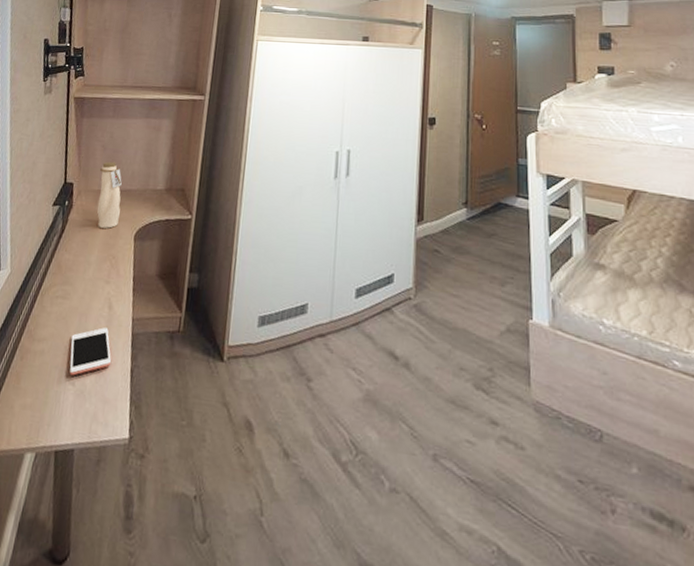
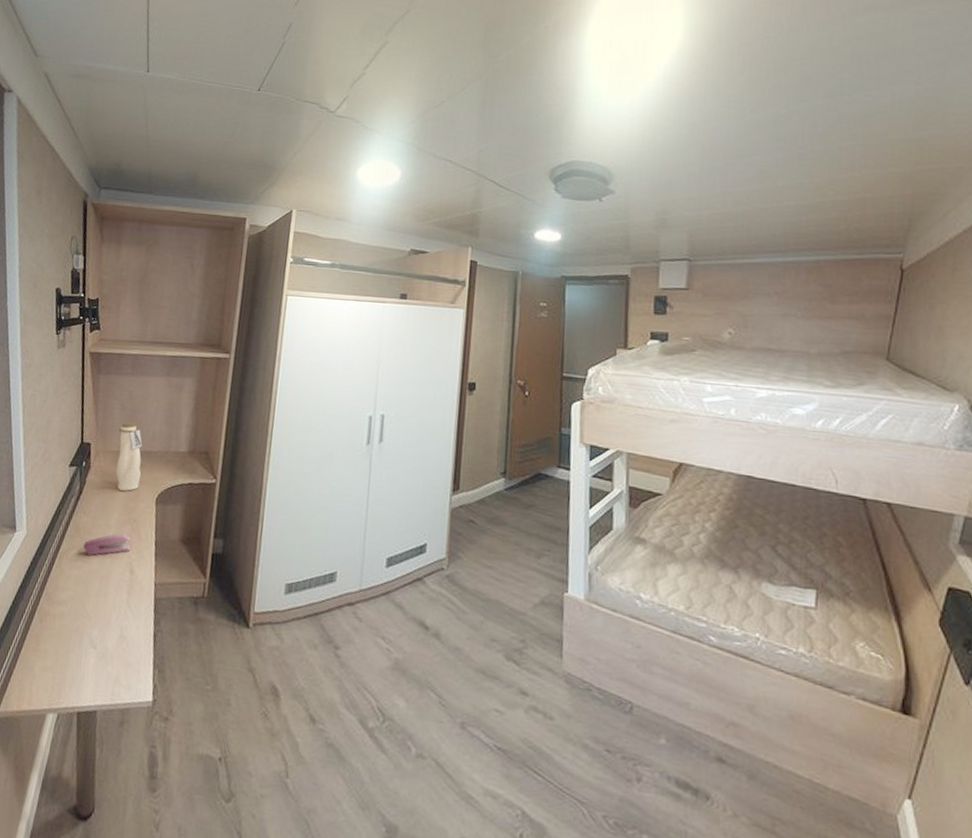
stapler: none [63,269,110,293] -> present [82,533,131,556]
cell phone: present [69,327,112,376] -> none [90,591,134,639]

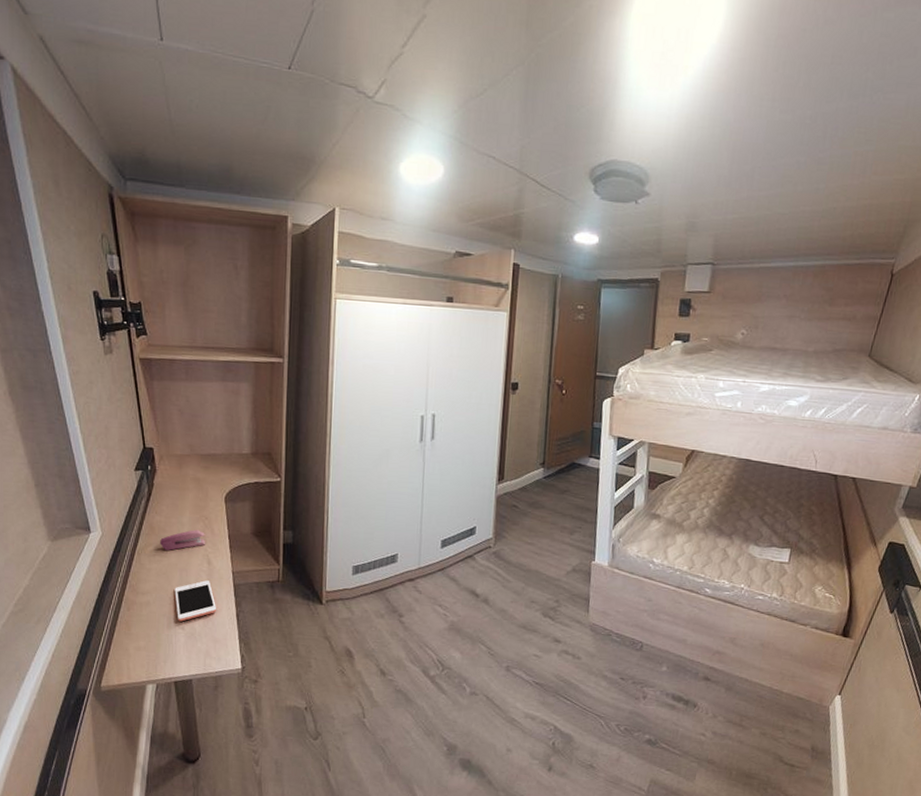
cell phone: none [90,591,134,639] -> present [174,580,217,622]
water bottle: present [116,421,142,491] -> none [179,426,207,492]

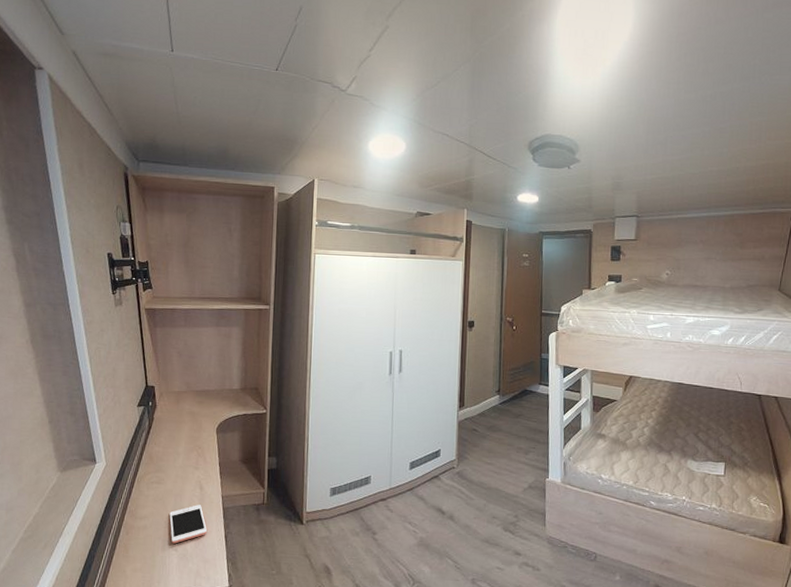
stapler: present [159,529,205,551] -> none [157,458,198,479]

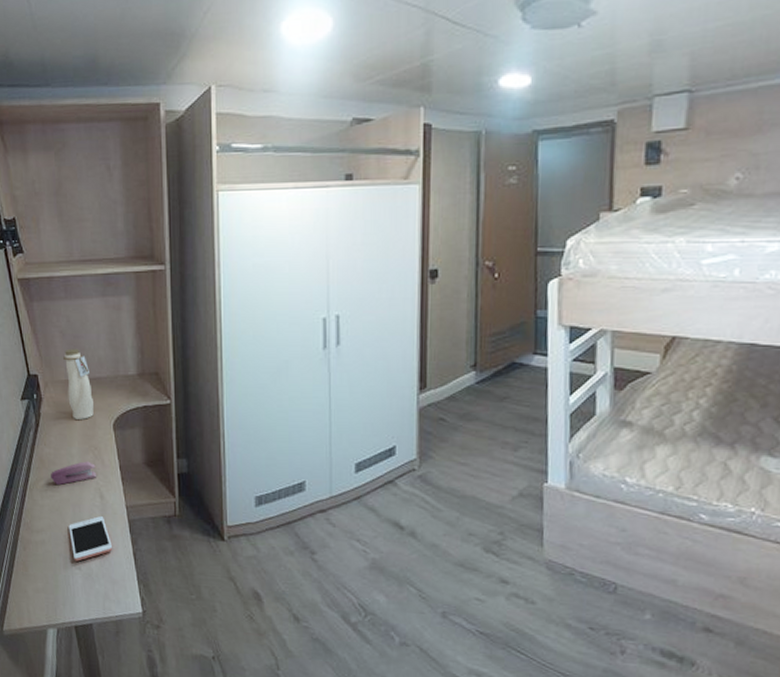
stapler: none [157,458,198,479] -> present [50,461,96,486]
water bottle: none [177,366,201,424] -> present [62,348,94,419]

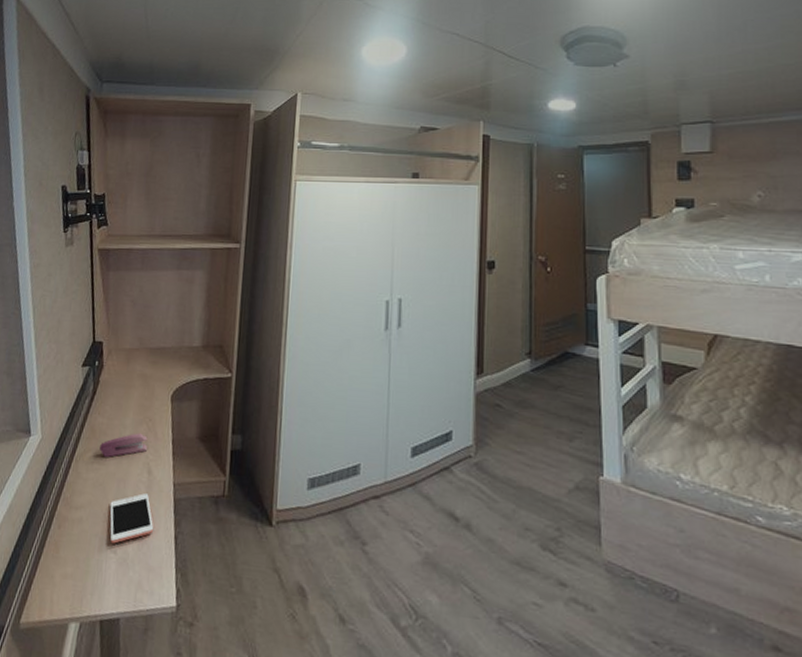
water bottle: present [62,348,94,419] -> none [129,317,155,389]

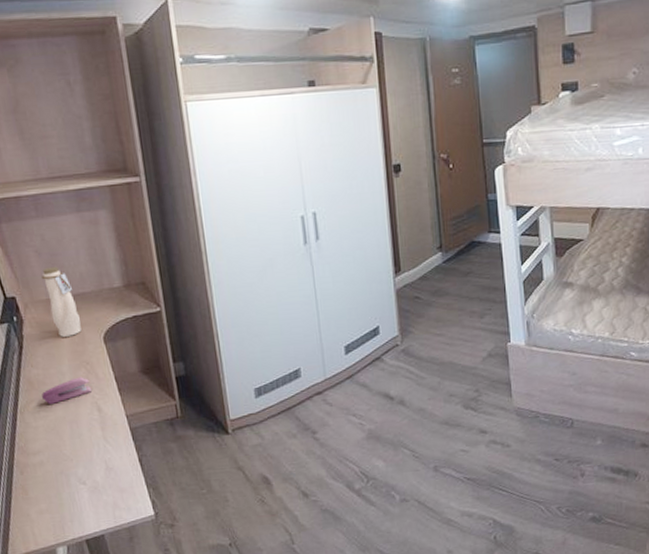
cell phone: present [109,493,154,544] -> none [67,429,117,477]
water bottle: none [129,317,155,389] -> present [40,266,82,337]

